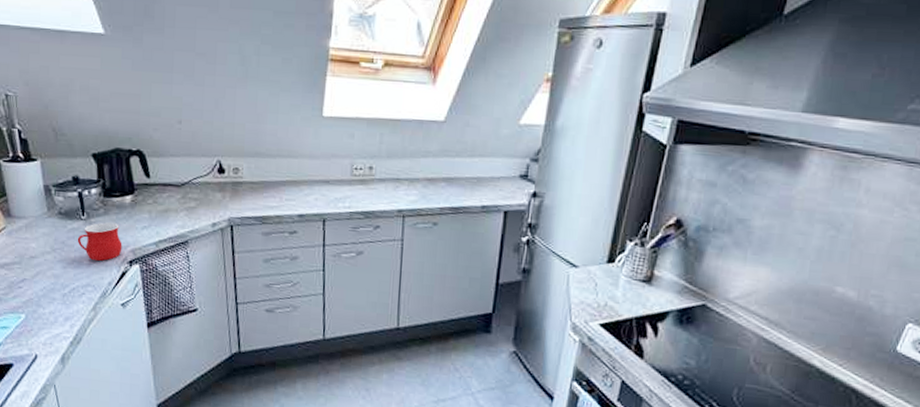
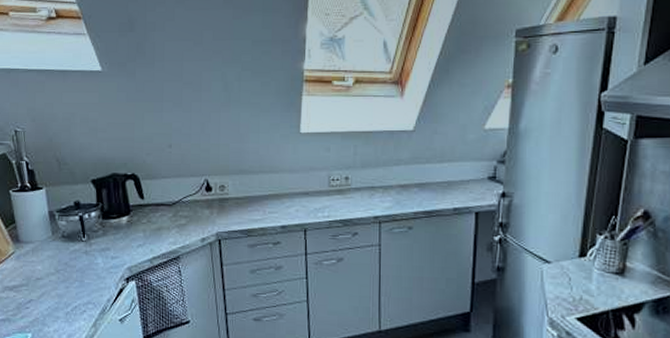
mug: present [77,222,122,261] -> none [79,243,120,279]

